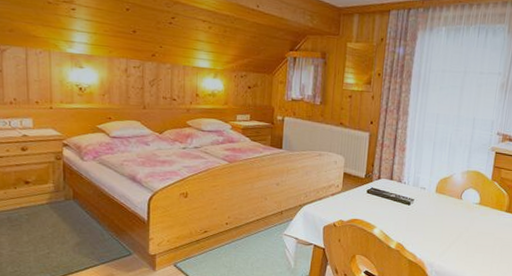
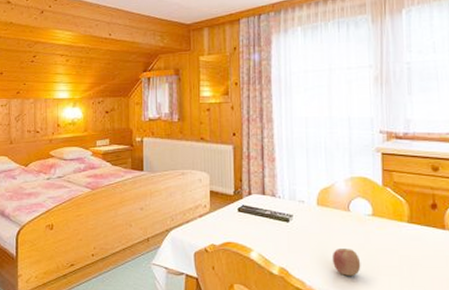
apple: none [441,230,464,252] -> present [332,249,361,276]

